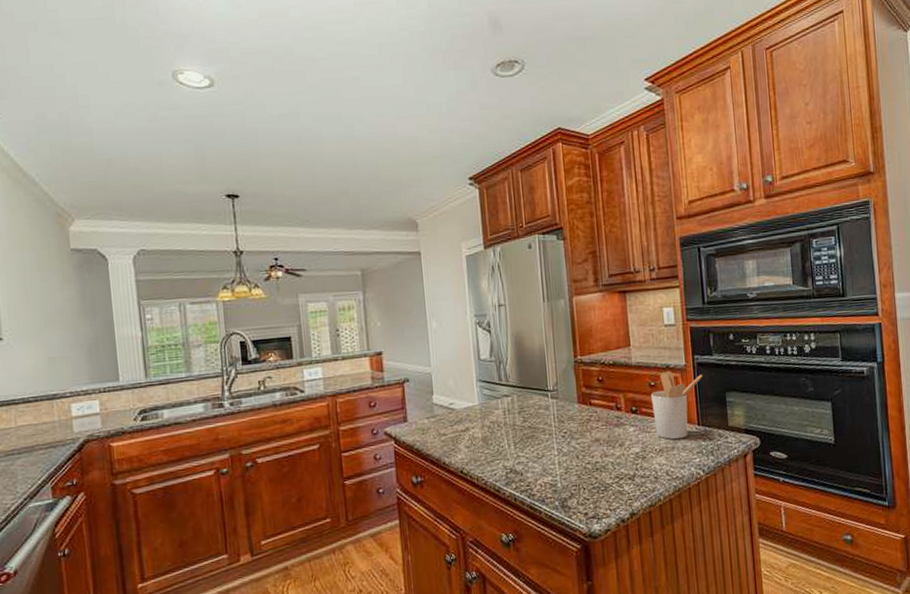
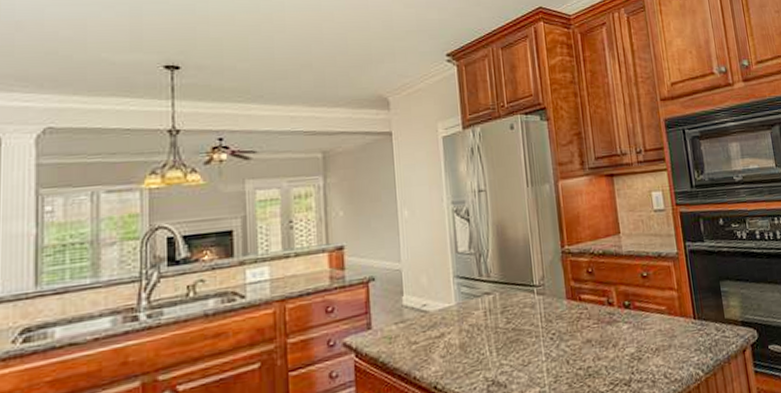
utensil holder: present [650,370,703,440] -> none [643,259,696,336]

